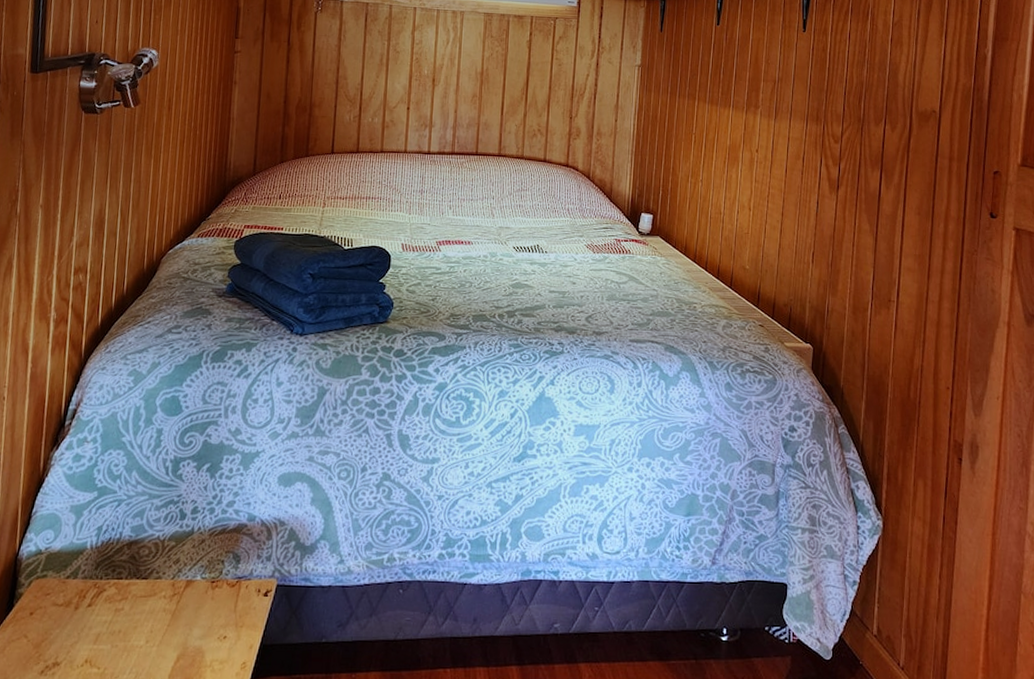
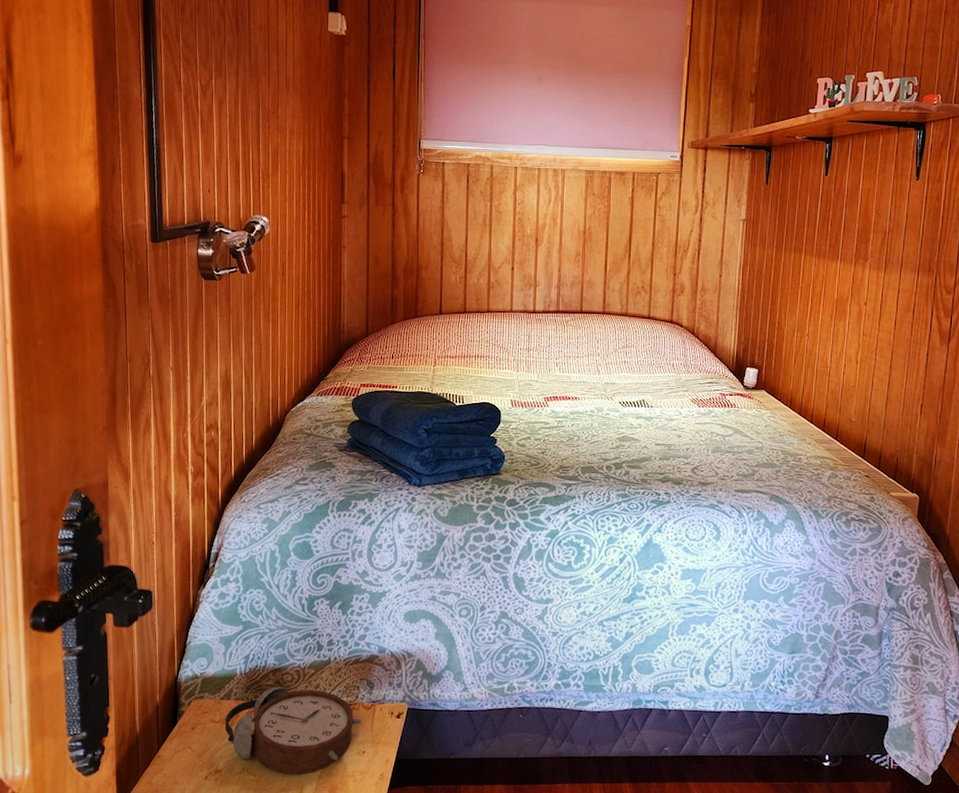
alarm clock: none [68,562,224,666] -> present [224,686,361,775]

